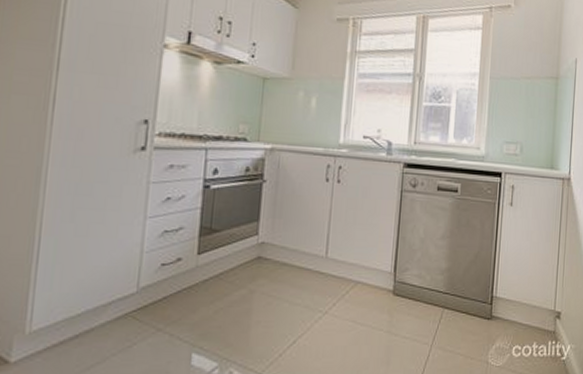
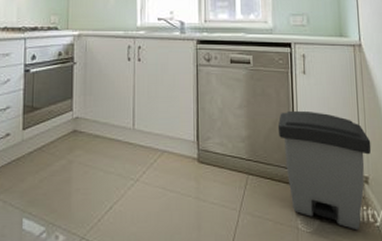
trash can: none [478,243,568,365] -> present [277,110,372,231]

